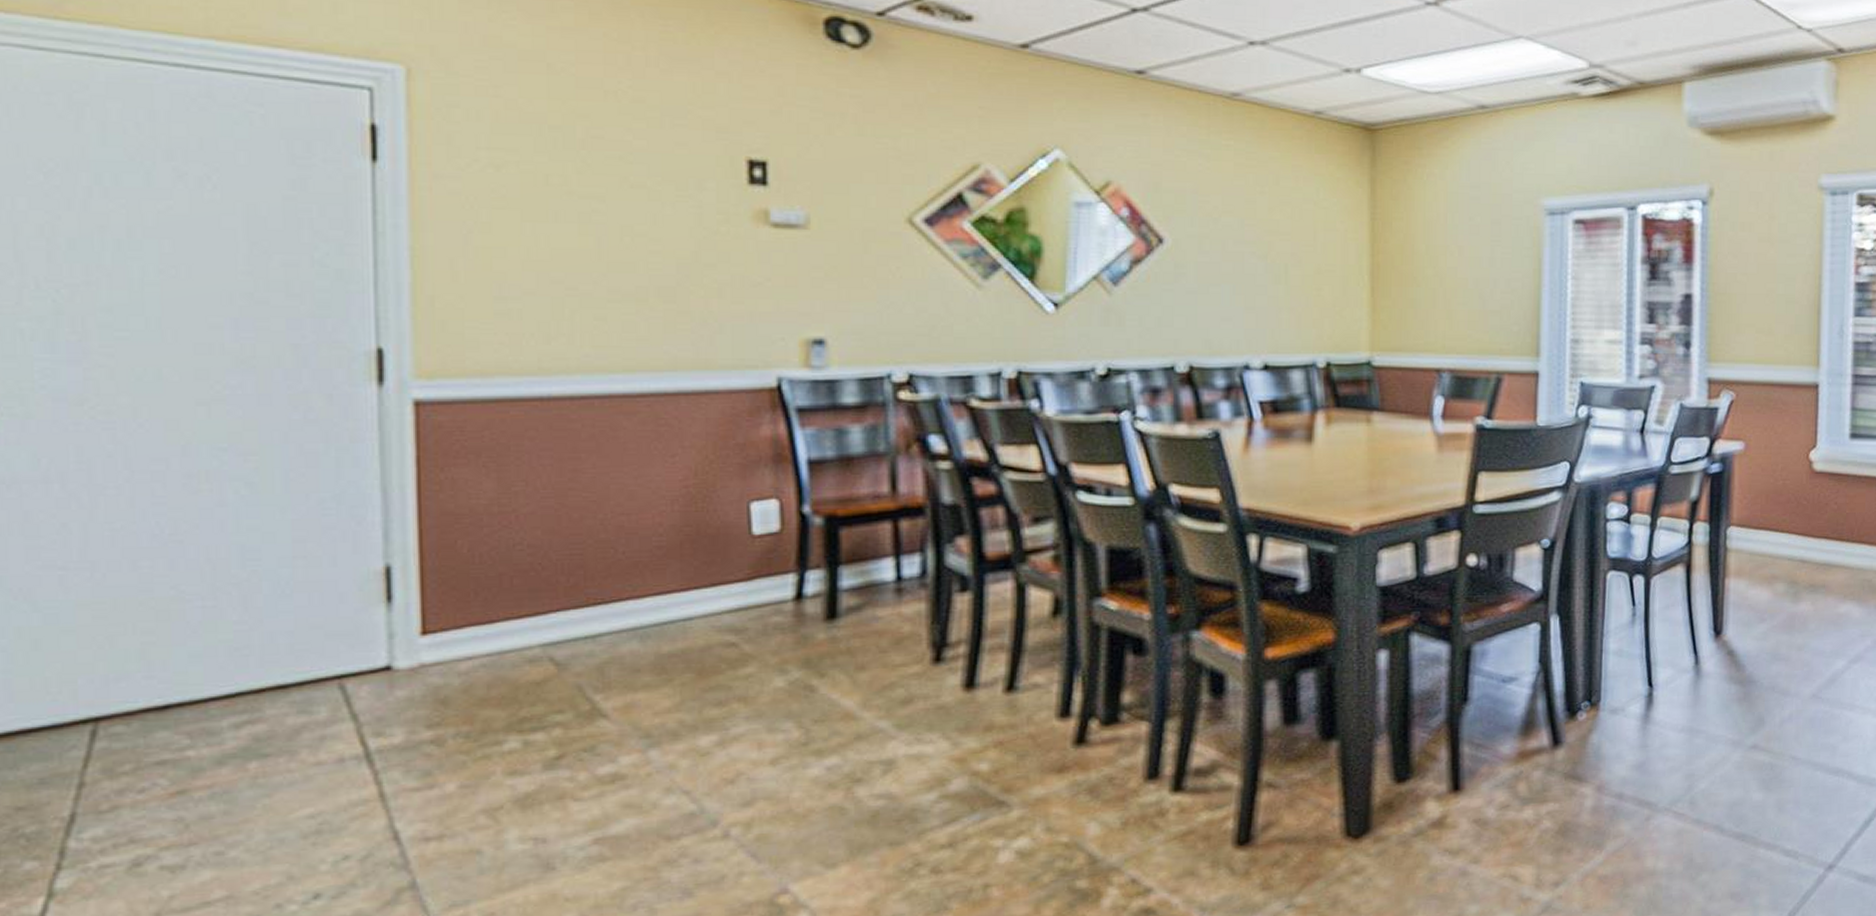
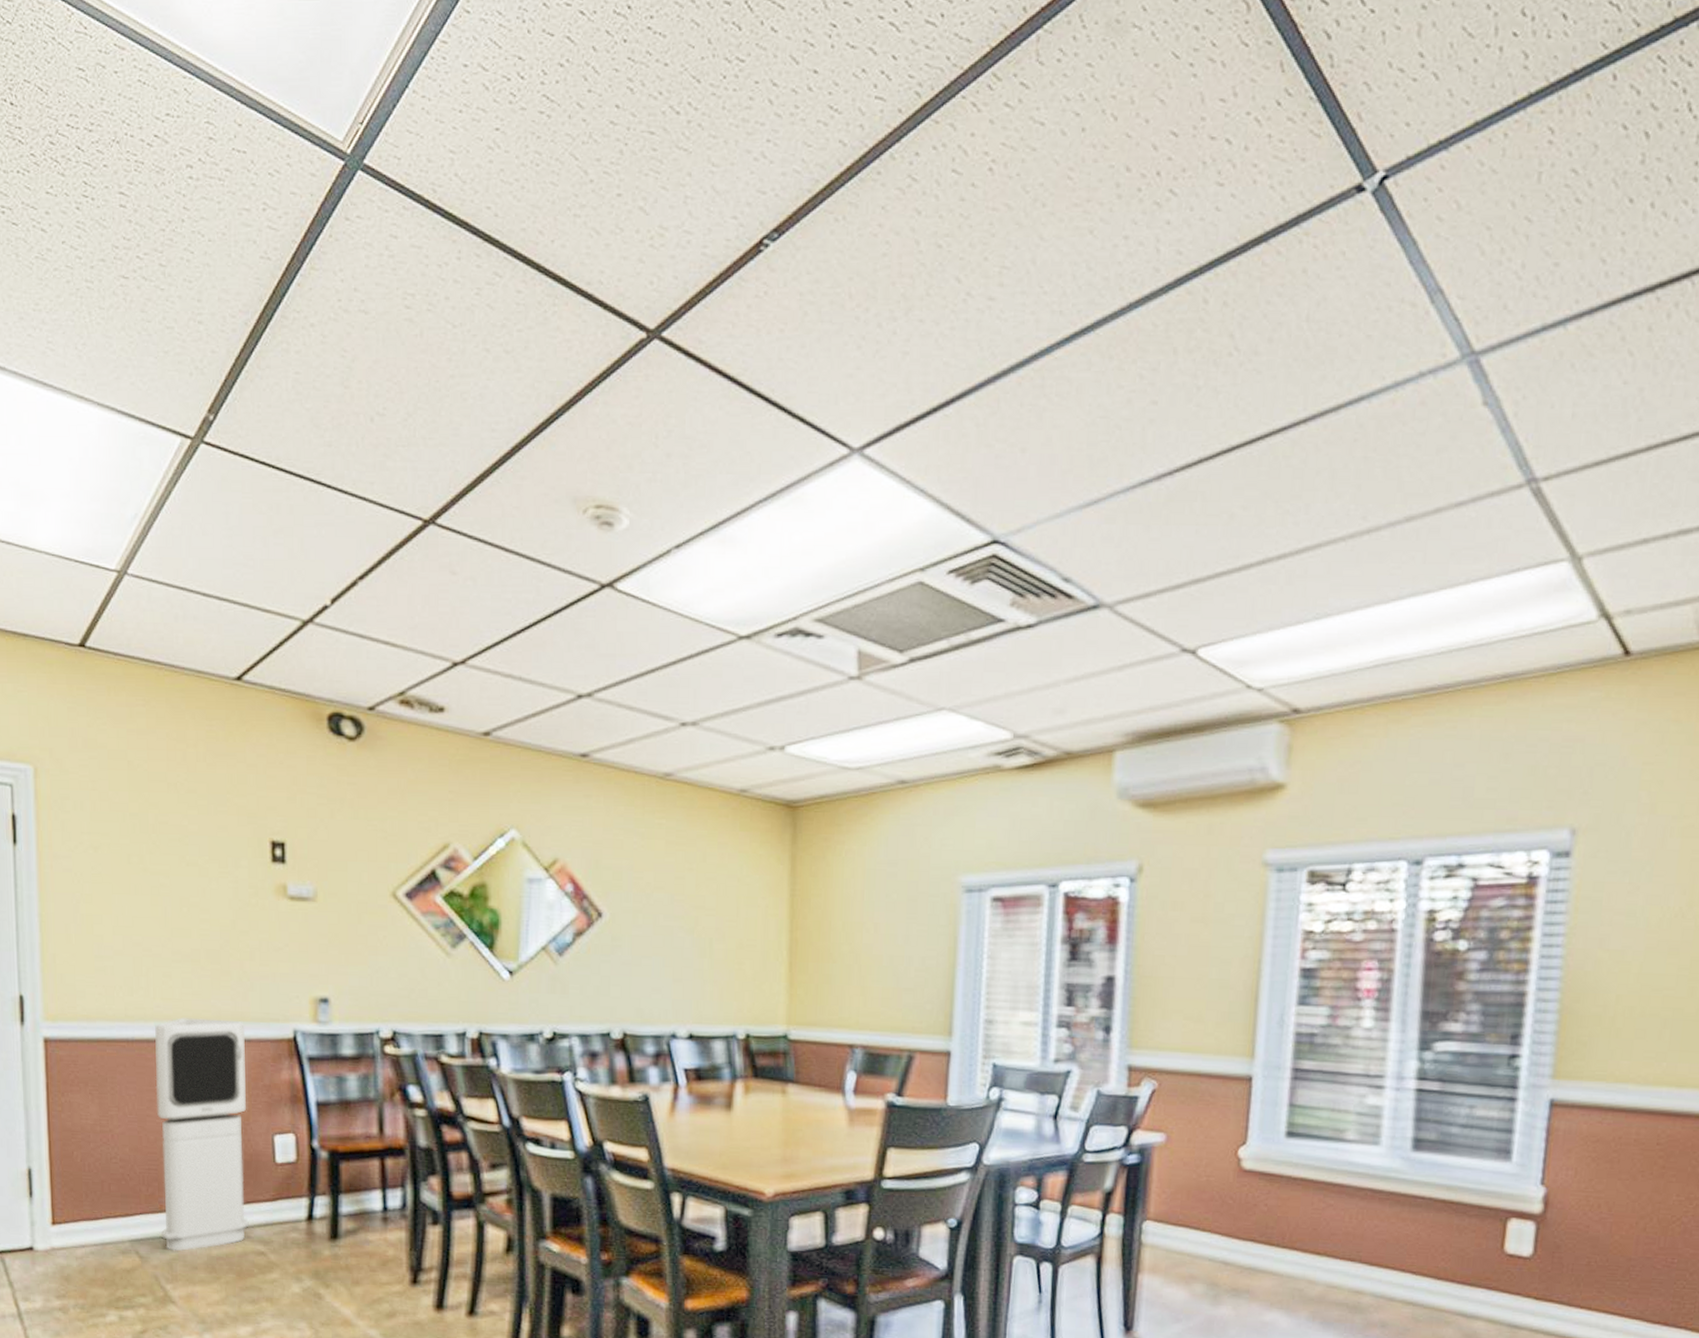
air purifier: none [581,368,716,653] -> present [155,1018,250,1252]

